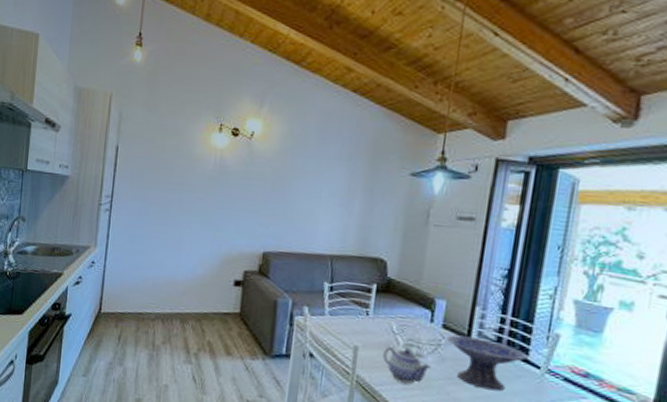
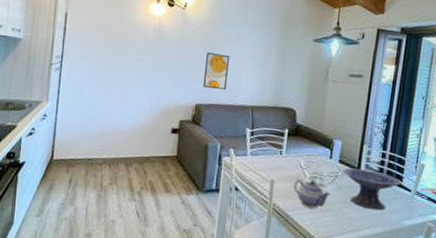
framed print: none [271,190,305,236] -> present [202,53,230,90]

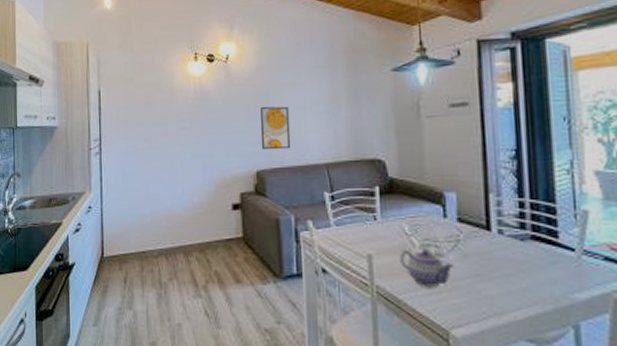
decorative bowl: present [342,168,402,211] -> none [464,227,559,282]

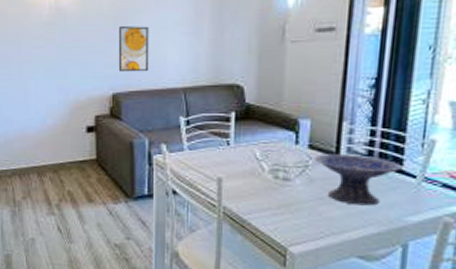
teapot: present [400,249,456,287] -> none [249,173,301,209]
decorative bowl: none [464,227,559,282] -> present [313,154,403,206]

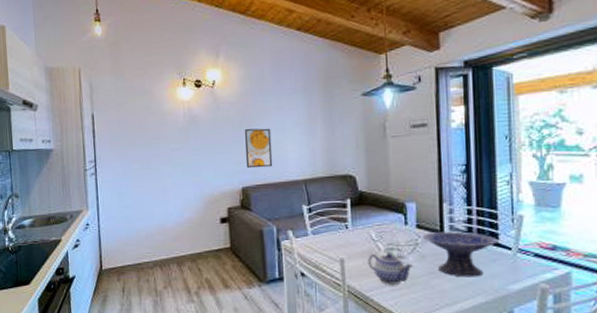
teapot: none [249,173,301,209] -> present [368,252,414,284]

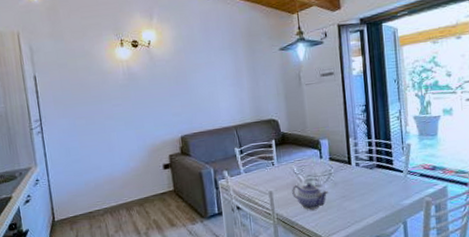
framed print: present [245,128,273,169] -> none [180,82,207,119]
decorative bowl: present [422,231,499,277] -> none [334,160,393,198]

